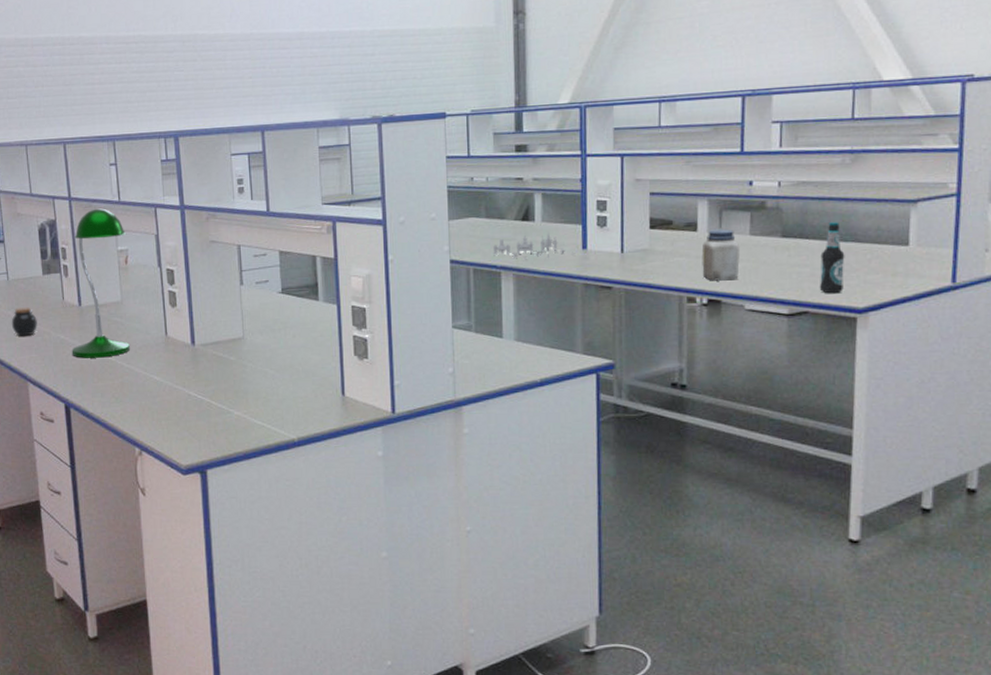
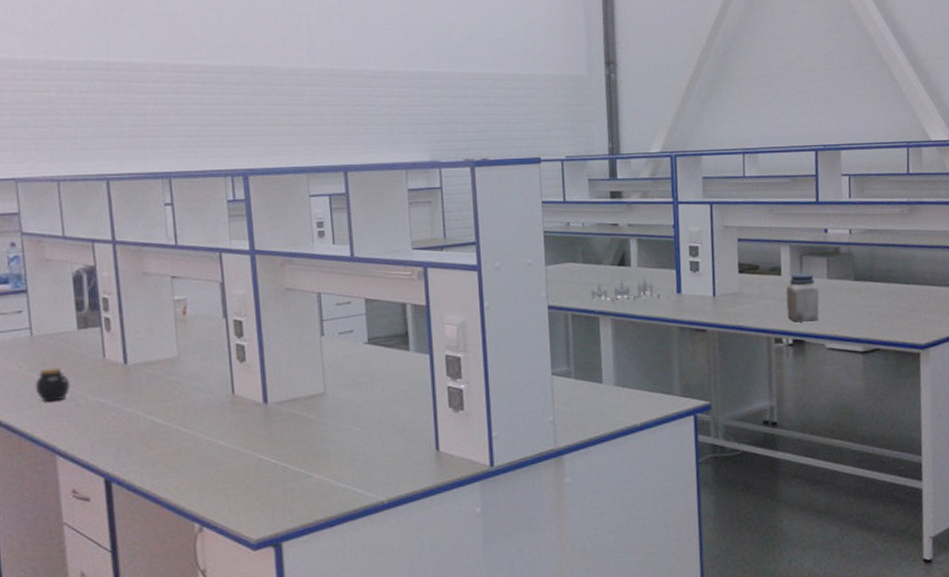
desk lamp: present [71,208,131,358] -> none [114,253,189,424]
bottle: present [819,222,845,294] -> none [887,266,908,332]

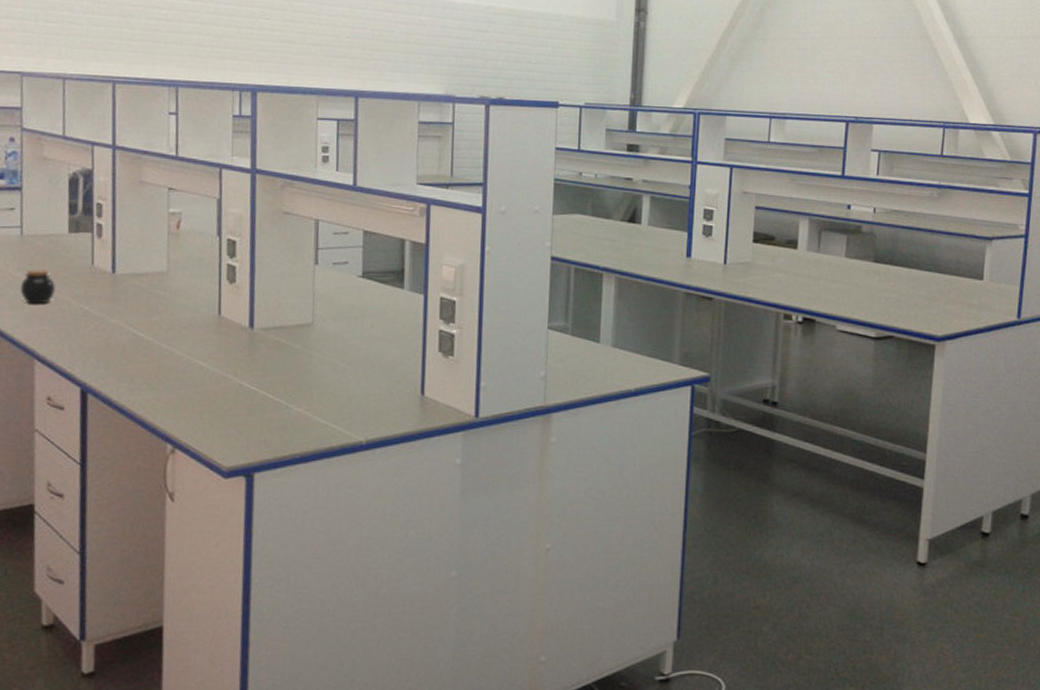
laboratory equipment: present [591,277,670,305] -> none [597,236,678,263]
jar: present [786,273,820,322] -> none [799,248,835,300]

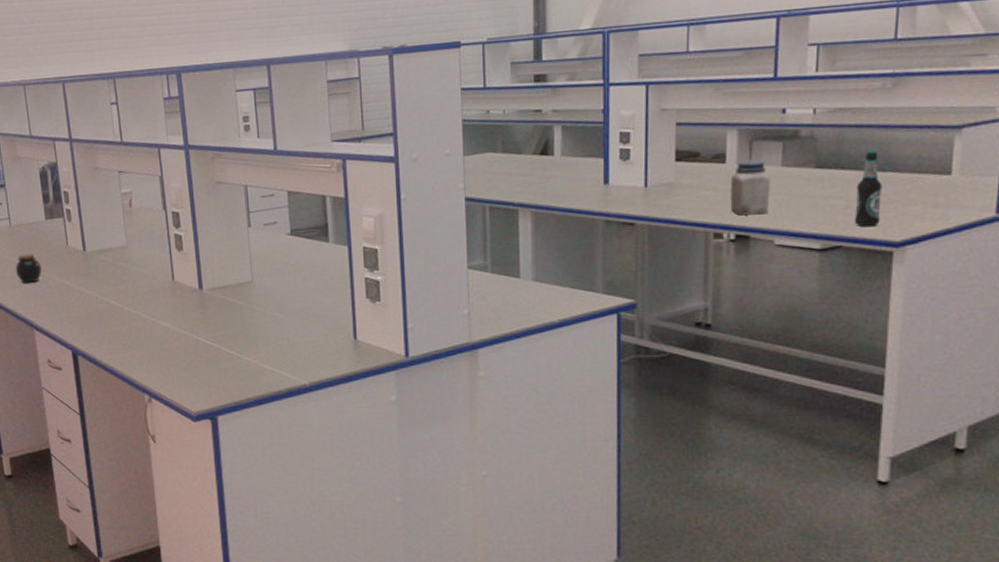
jar: none [799,248,835,300] -> present [730,160,770,216]
bottle: none [904,252,928,321] -> present [854,151,883,227]

